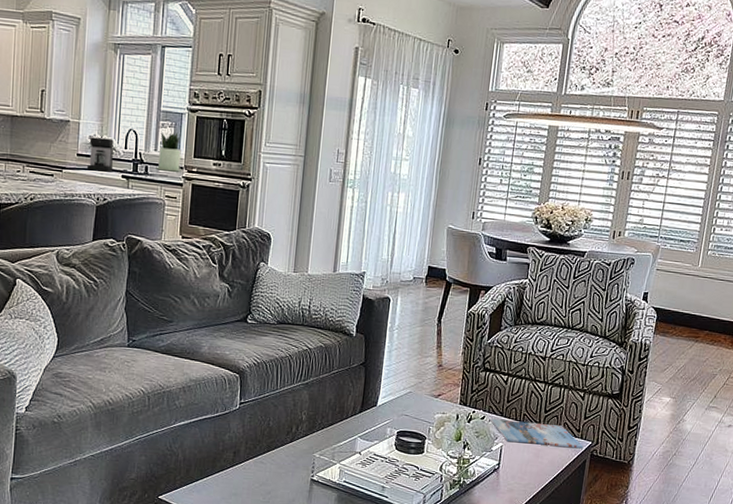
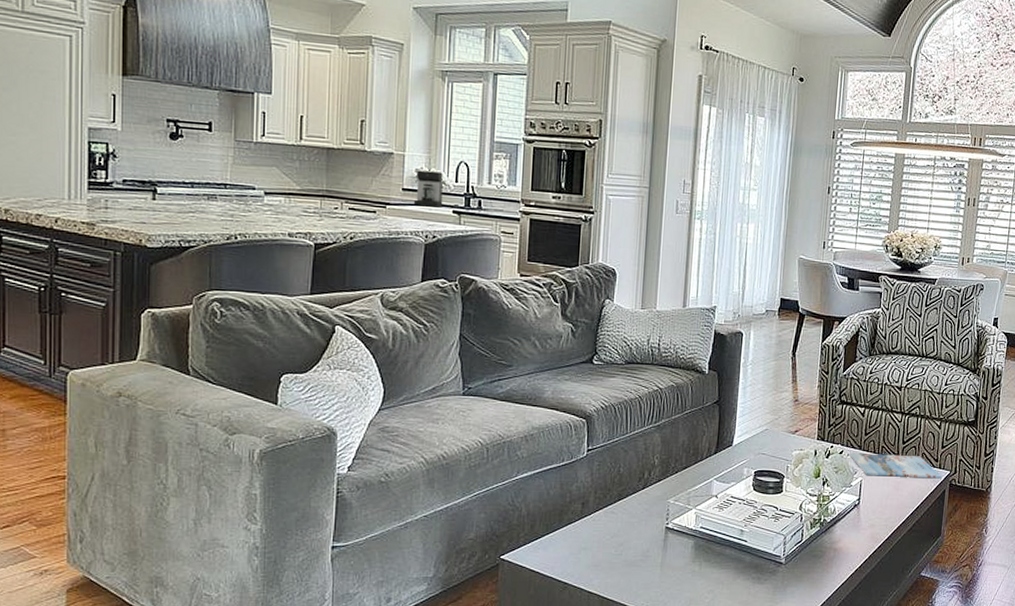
planter: present [156,132,182,172] -> none [490,164,519,206]

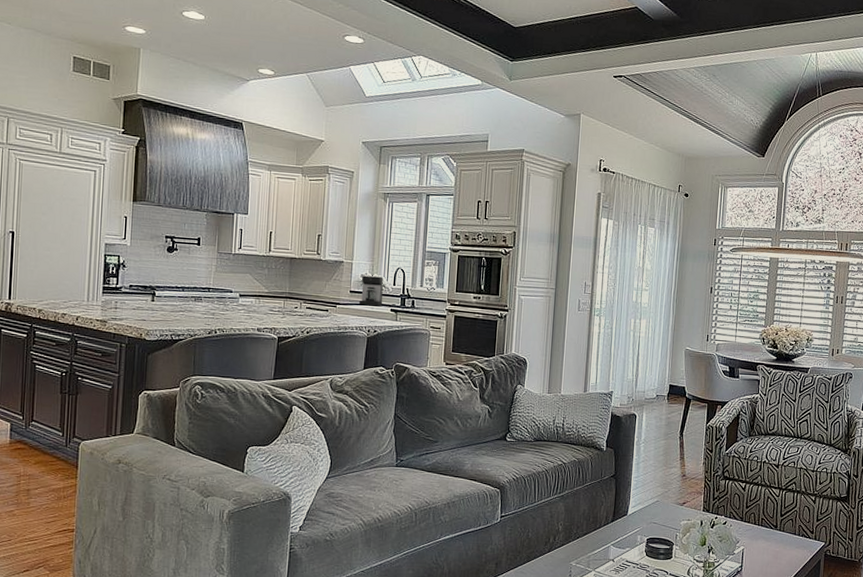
magazine: present [850,453,942,479] -> none [732,524,818,549]

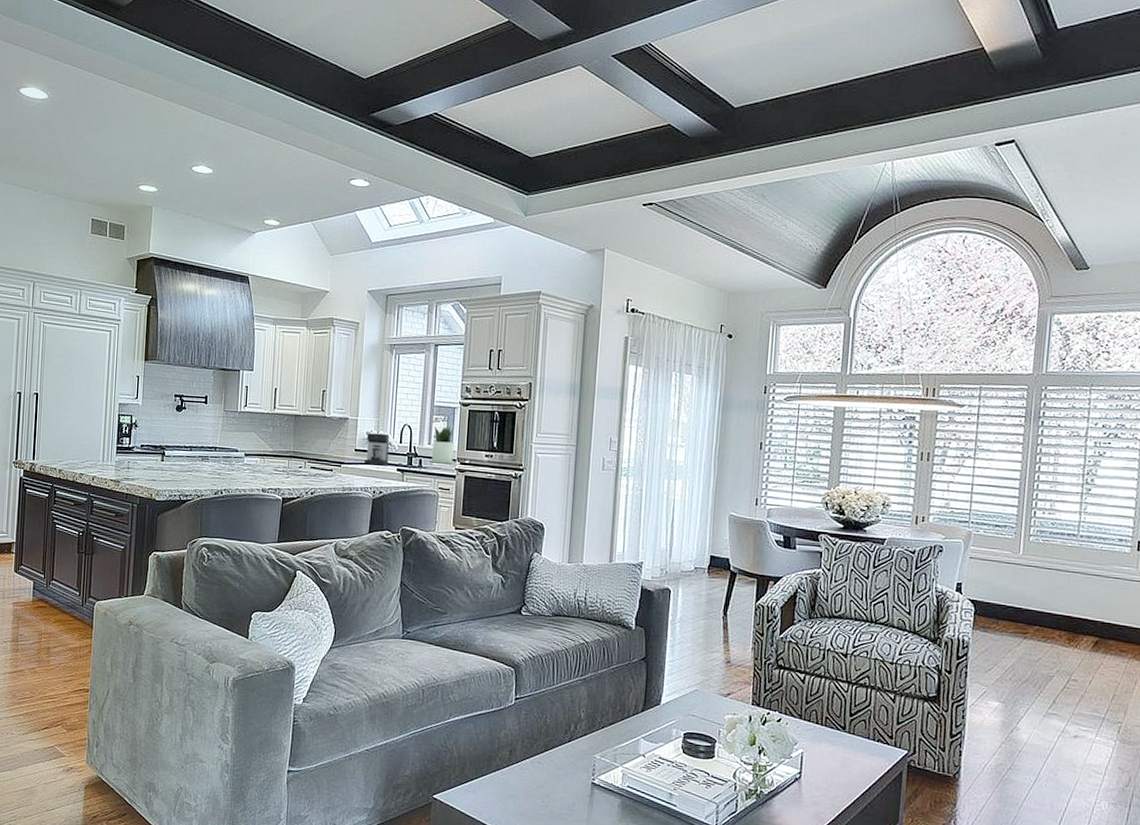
planter: none [421,270,446,305] -> present [429,426,455,464]

